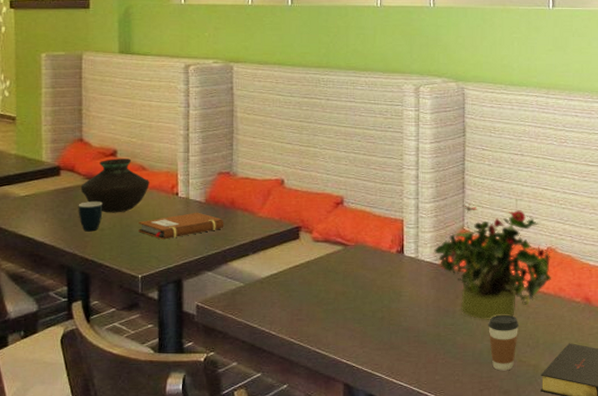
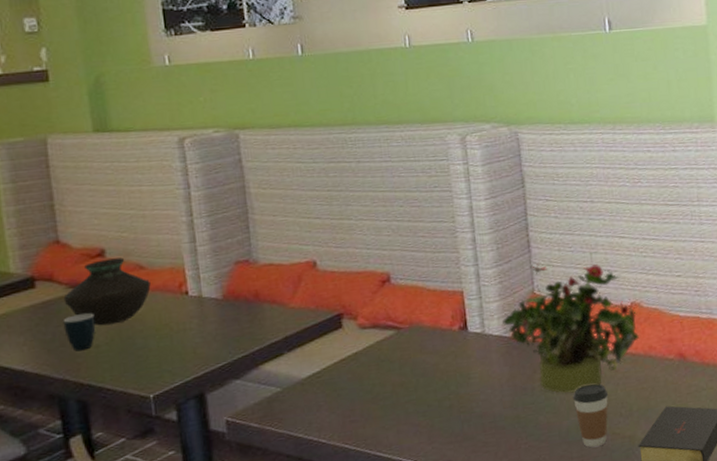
notebook: present [138,212,224,240] -> none [142,311,250,349]

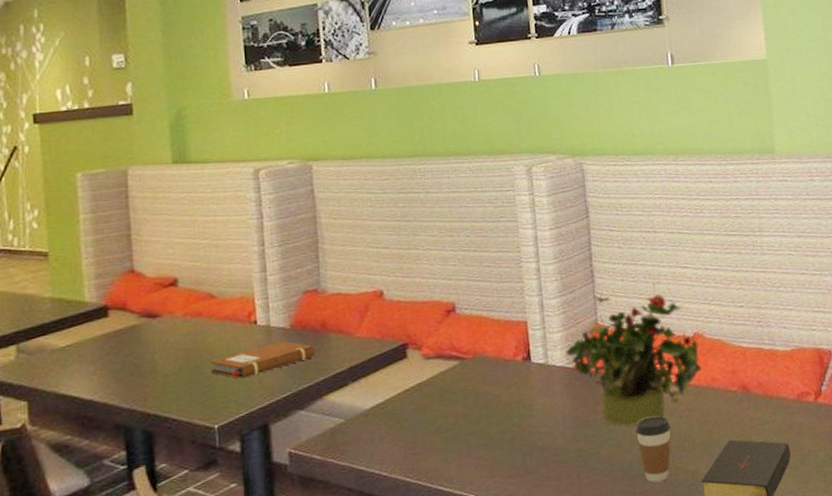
vase: present [63,257,151,326] -> none [135,287,221,356]
mug: present [63,313,96,352] -> none [133,342,165,381]
notebook: none [142,311,250,349] -> present [210,340,316,379]

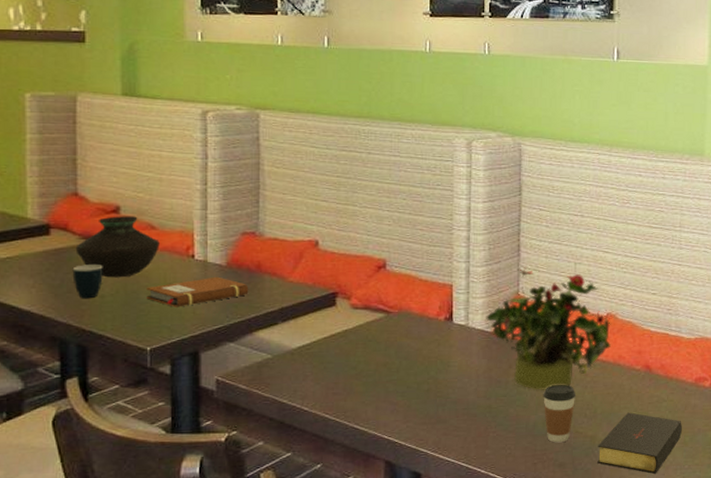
mug: none [133,342,165,381] -> present [72,265,103,299]
vase: none [135,287,221,356] -> present [75,216,160,278]

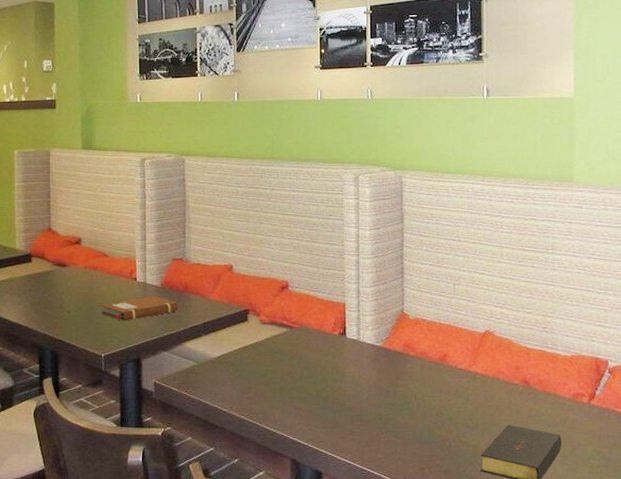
mug: present [72,265,103,299] -> none [47,286,69,314]
vase: present [75,216,160,278] -> none [49,246,110,297]
potted plant: present [486,266,612,390] -> none [375,287,491,401]
coffee cup: present [543,384,575,443] -> none [428,395,458,450]

